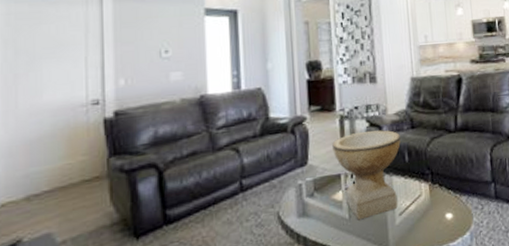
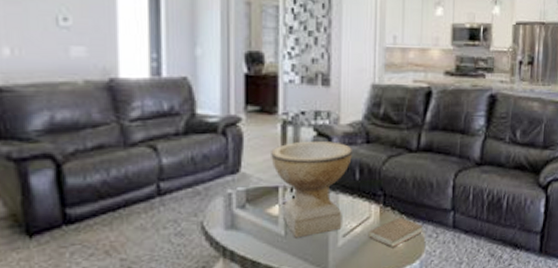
book: none [421,192,470,223] -> present [368,217,424,248]

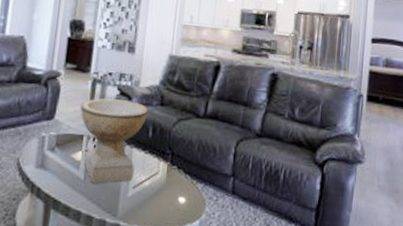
book: present [368,217,424,248] -> none [155,176,205,205]

